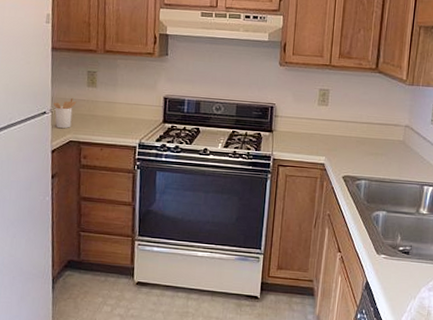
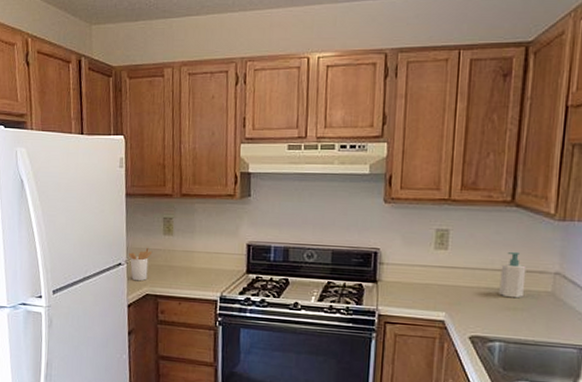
soap bottle: none [365,108,385,146] -> present [499,251,527,299]

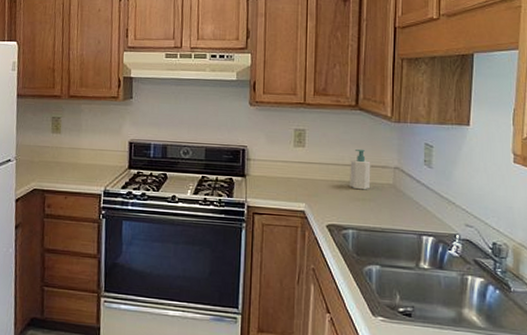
utensil holder: present [129,247,153,281] -> none [18,144,41,177]

